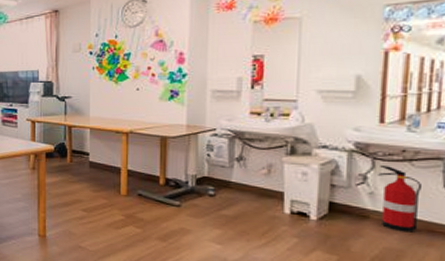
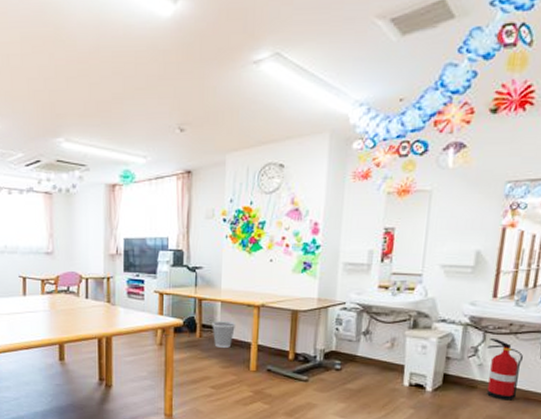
wastebasket: none [82,147,105,172] -> present [212,321,235,348]

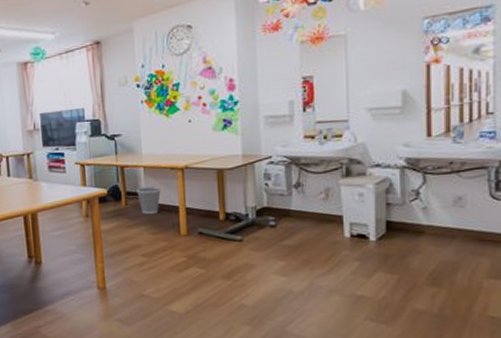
fire extinguisher: present [487,337,523,401] -> none [429,178,470,244]

